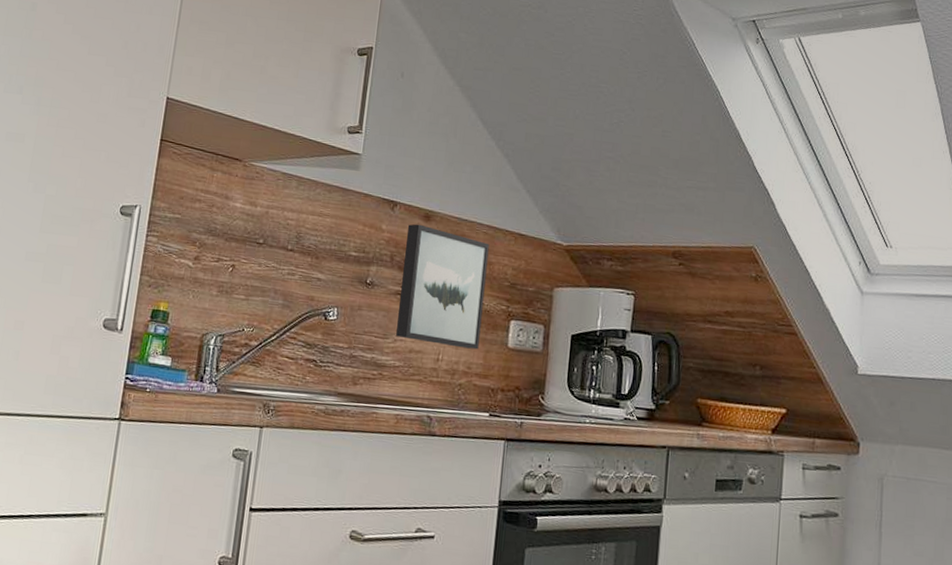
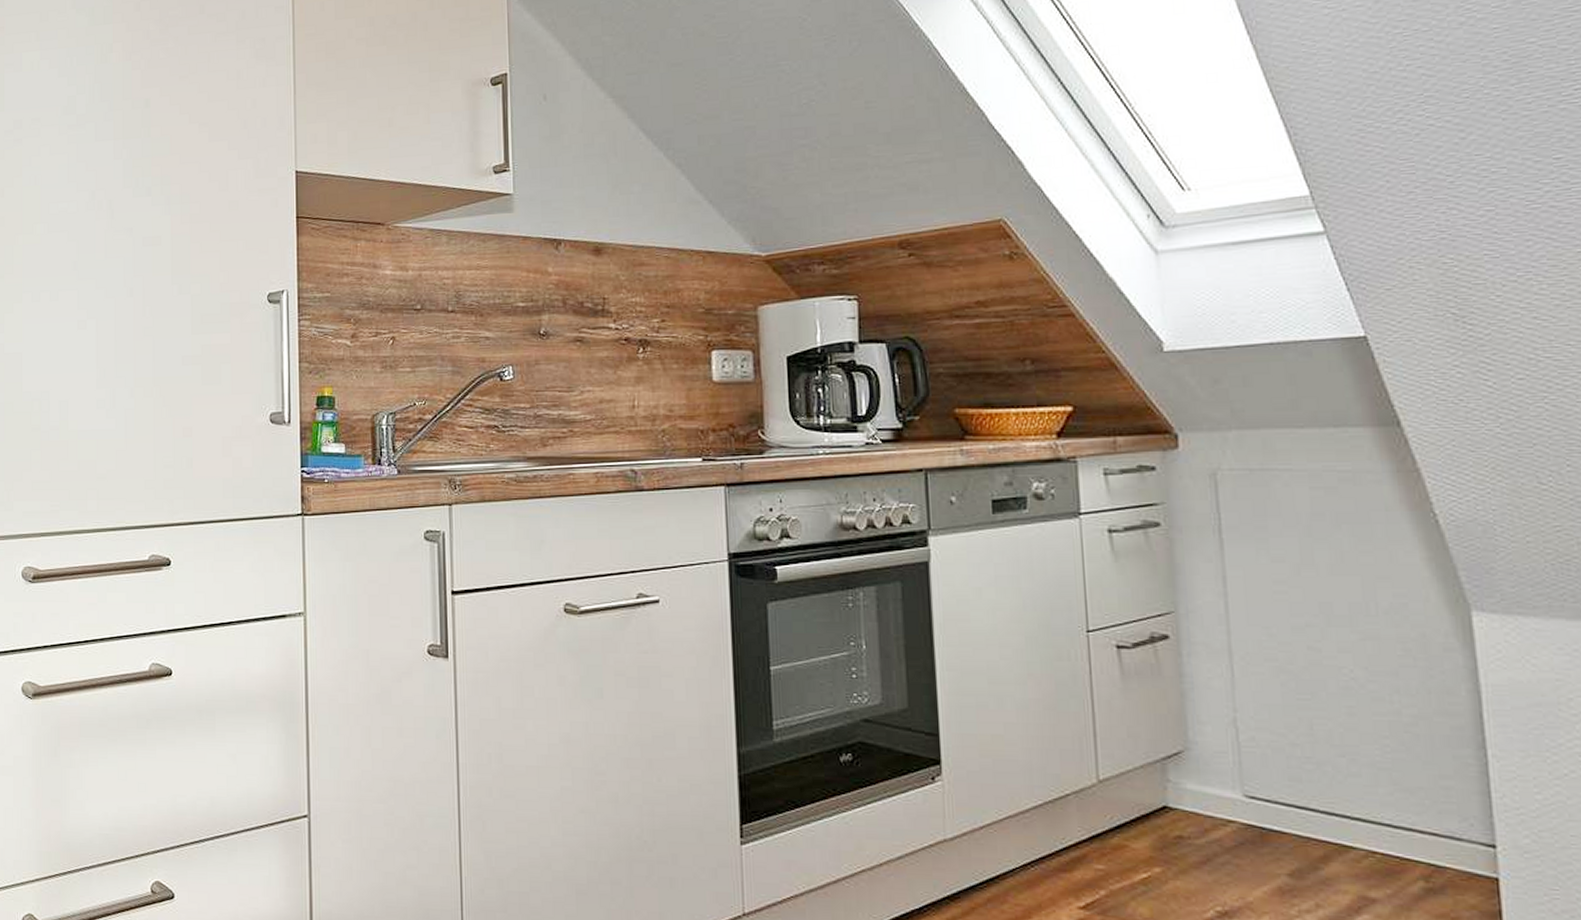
wall art: present [396,224,489,350] -> none [576,260,679,390]

